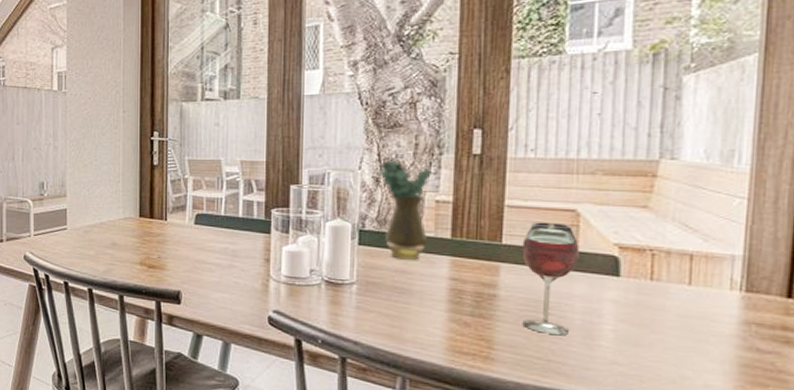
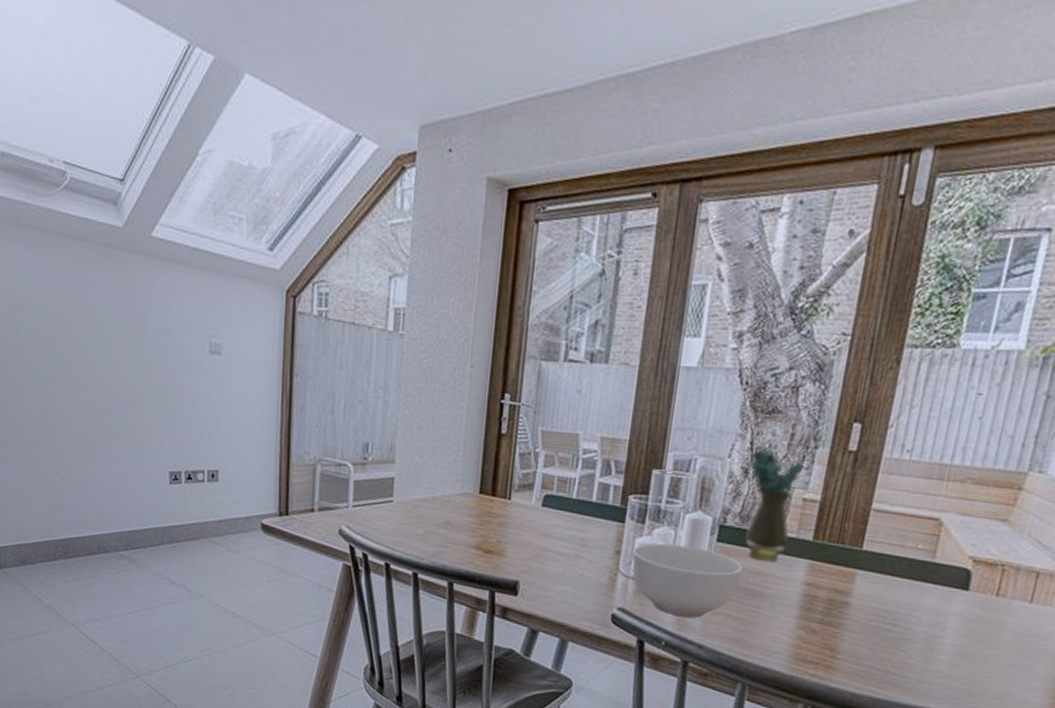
bowl: none [280,250,387,317] -> present [632,543,744,618]
wineglass: present [522,222,579,336] -> none [868,528,937,647]

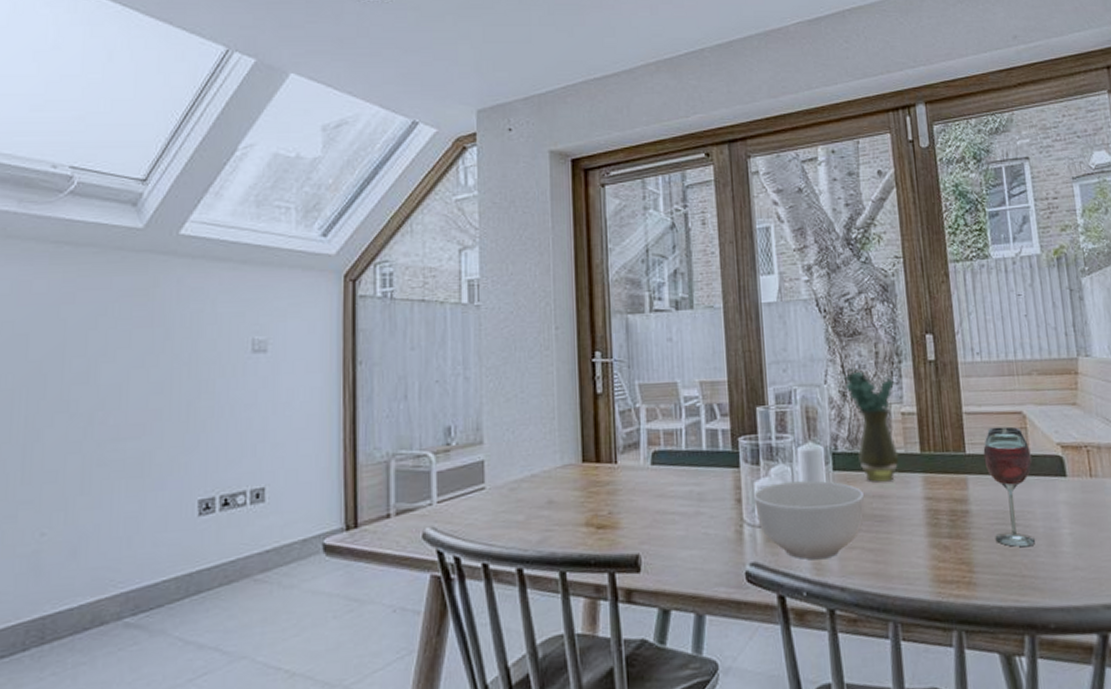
wineglass: none [868,528,937,647] -> present [983,426,1035,547]

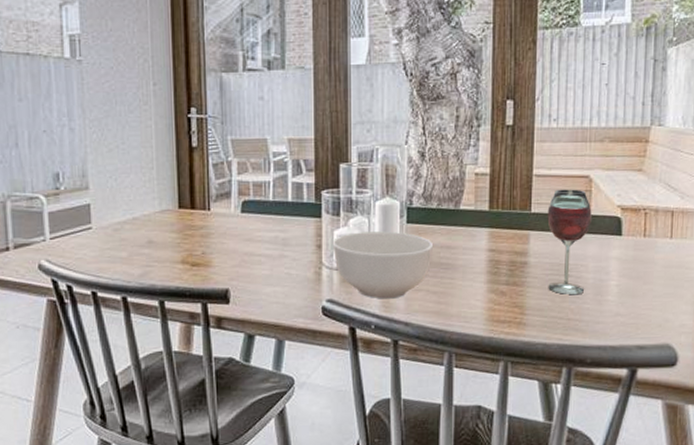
vase: present [841,365,899,482] -> none [422,128,471,235]

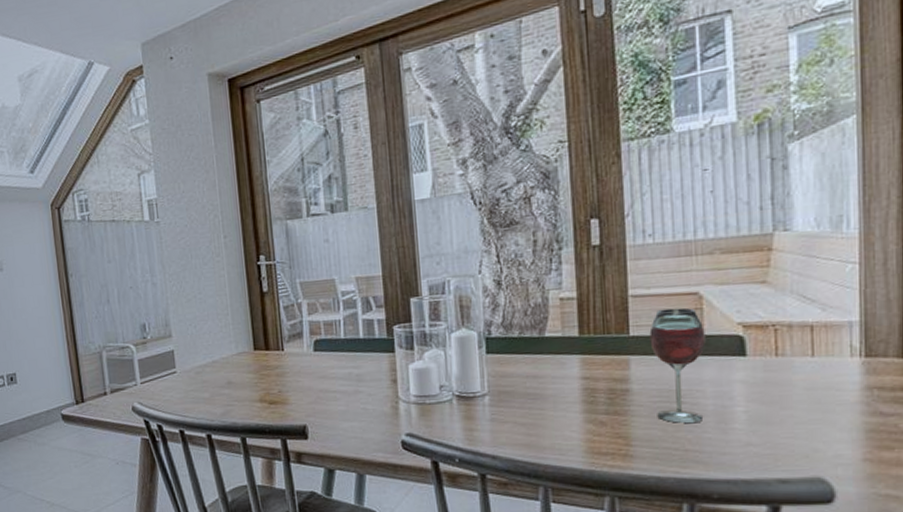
bowl: present [332,231,434,299] -> none [407,362,518,432]

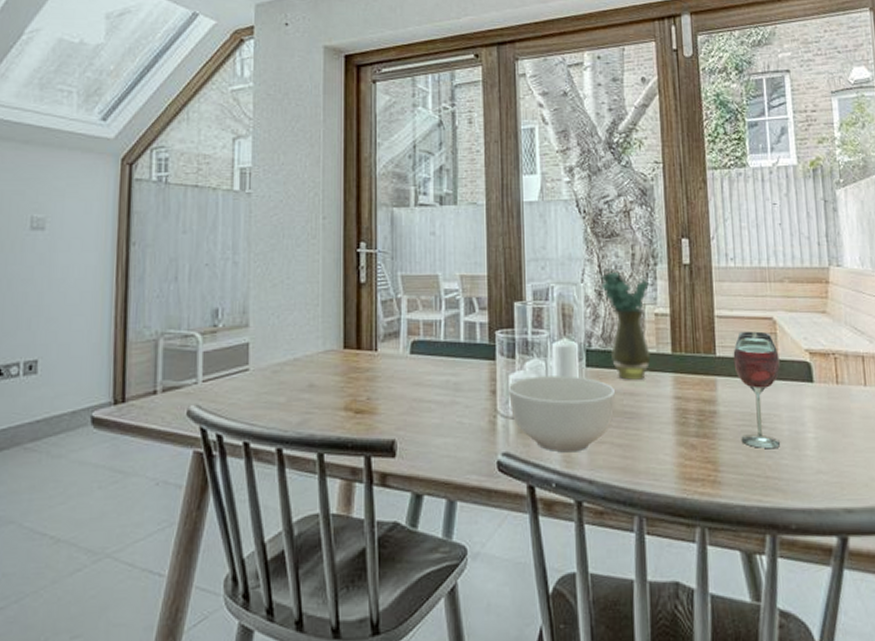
bowl: none [407,362,518,432] -> present [507,375,616,453]
vase: none [496,255,556,364] -> present [598,265,651,380]

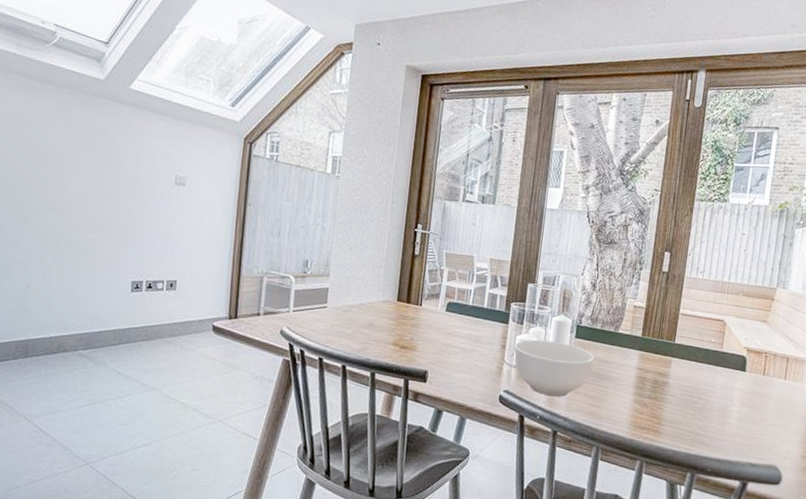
vase: present [598,265,651,380] -> none [595,264,633,352]
wineglass: present [733,331,780,449] -> none [682,327,724,415]

